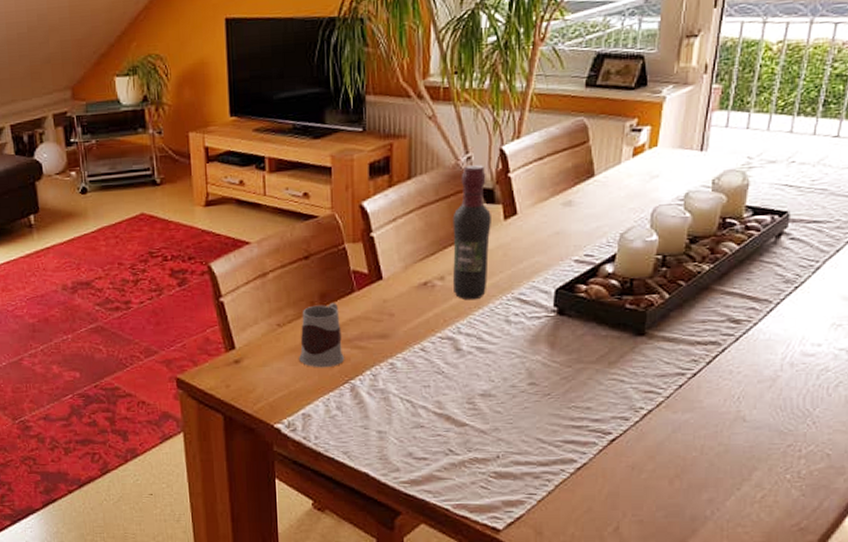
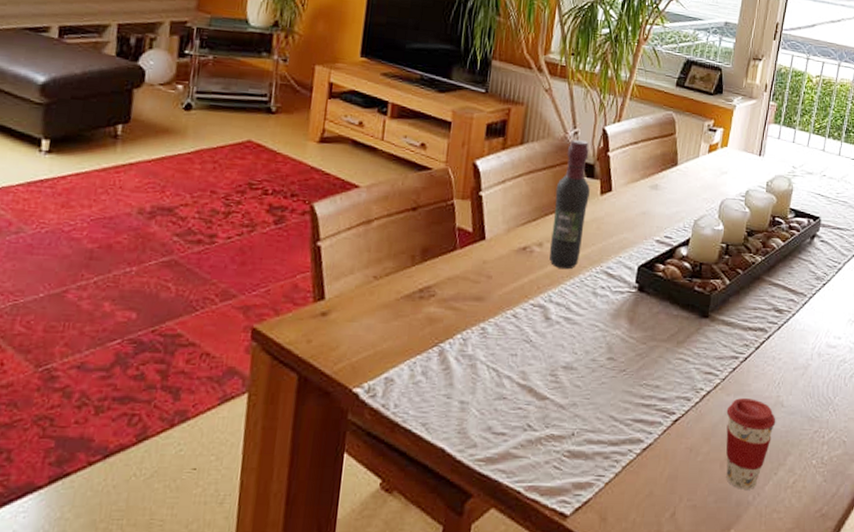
mug: present [299,303,345,368] -> none [391,259,439,328]
coffee cup: none [673,415,737,505] -> present [726,398,776,489]

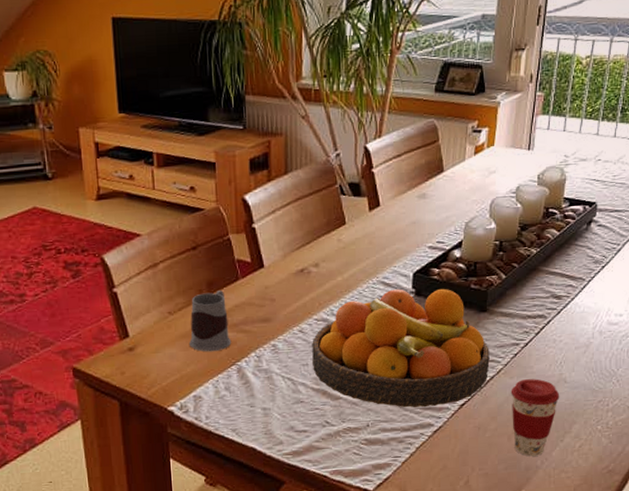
mug: none [391,259,439,328] -> present [189,290,232,352]
fruit bowl: none [521,281,708,420] -> present [312,288,490,408]
wine bottle: present [549,140,590,270] -> none [325,161,358,285]

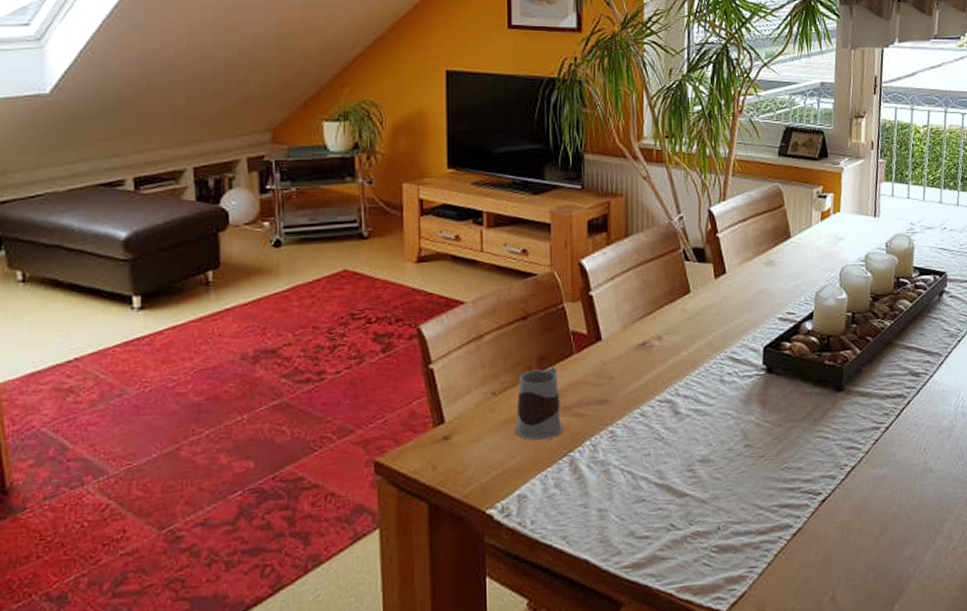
fruit bowl: present [312,288,490,408] -> none [654,364,850,506]
coffee cup: present [511,379,560,457] -> none [874,468,927,563]

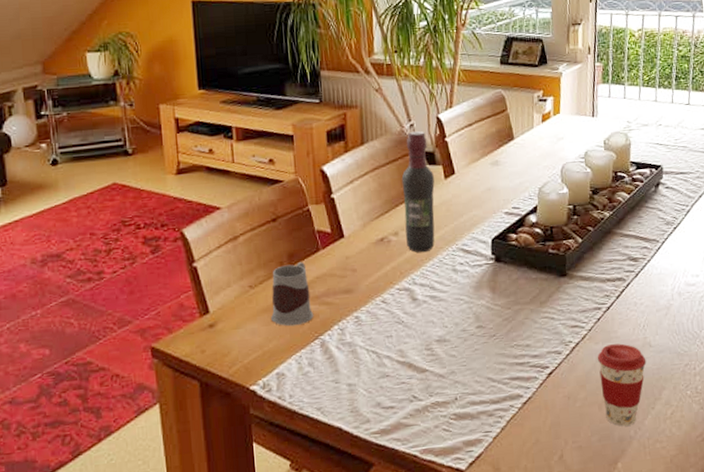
wine bottle: none [667,225,704,361] -> present [401,131,435,253]
coffee cup: none [874,468,927,563] -> present [597,343,647,426]

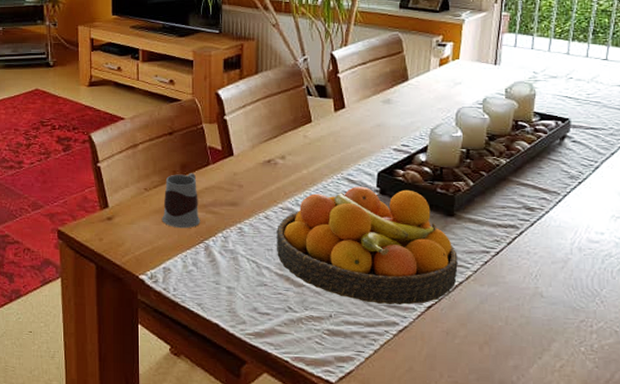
fruit bowl: none [395,253,574,379] -> present [277,186,458,305]
wine bottle: present [401,131,435,253] -> none [291,66,324,178]
coffee cup: present [597,343,647,426] -> none [481,289,536,371]

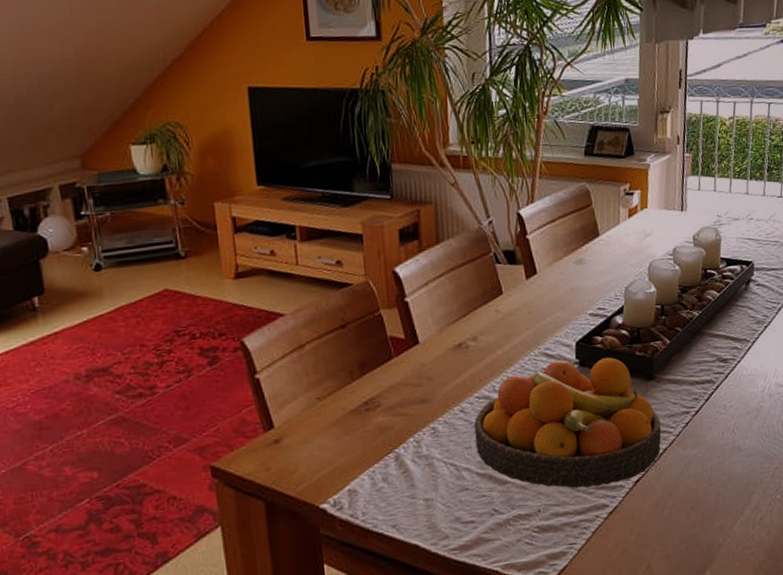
mug: present [162,173,201,229] -> none [341,371,388,440]

